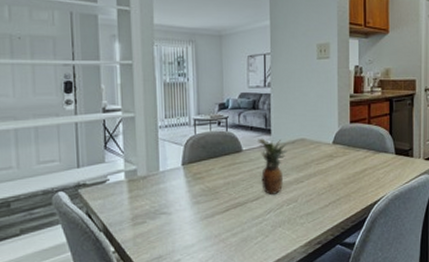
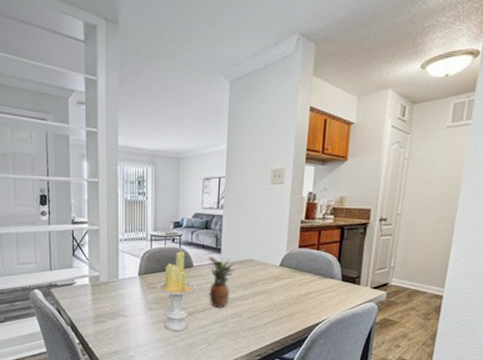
candle: none [203,135,247,226] -> present [157,251,196,331]

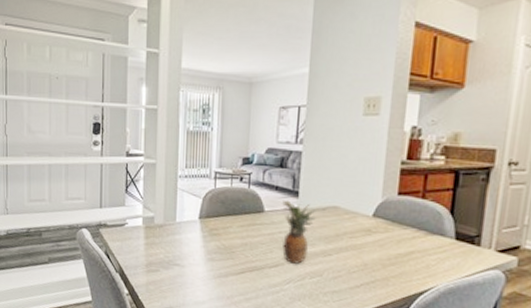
candle: present [157,251,196,331] -> none [220,192,267,289]

